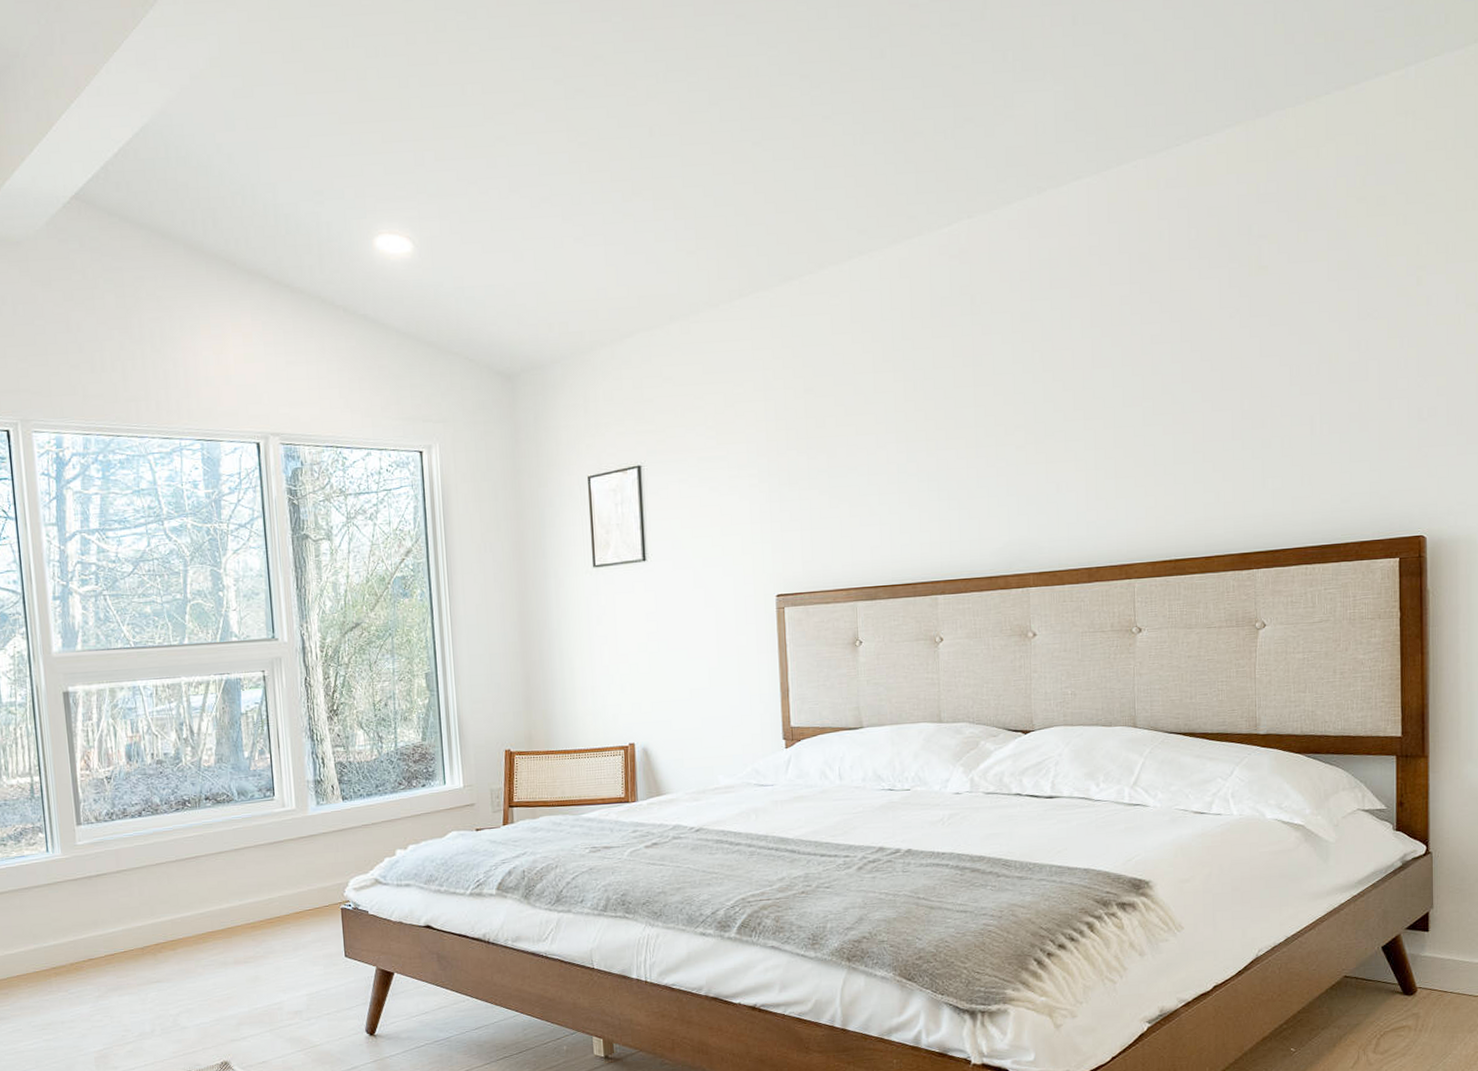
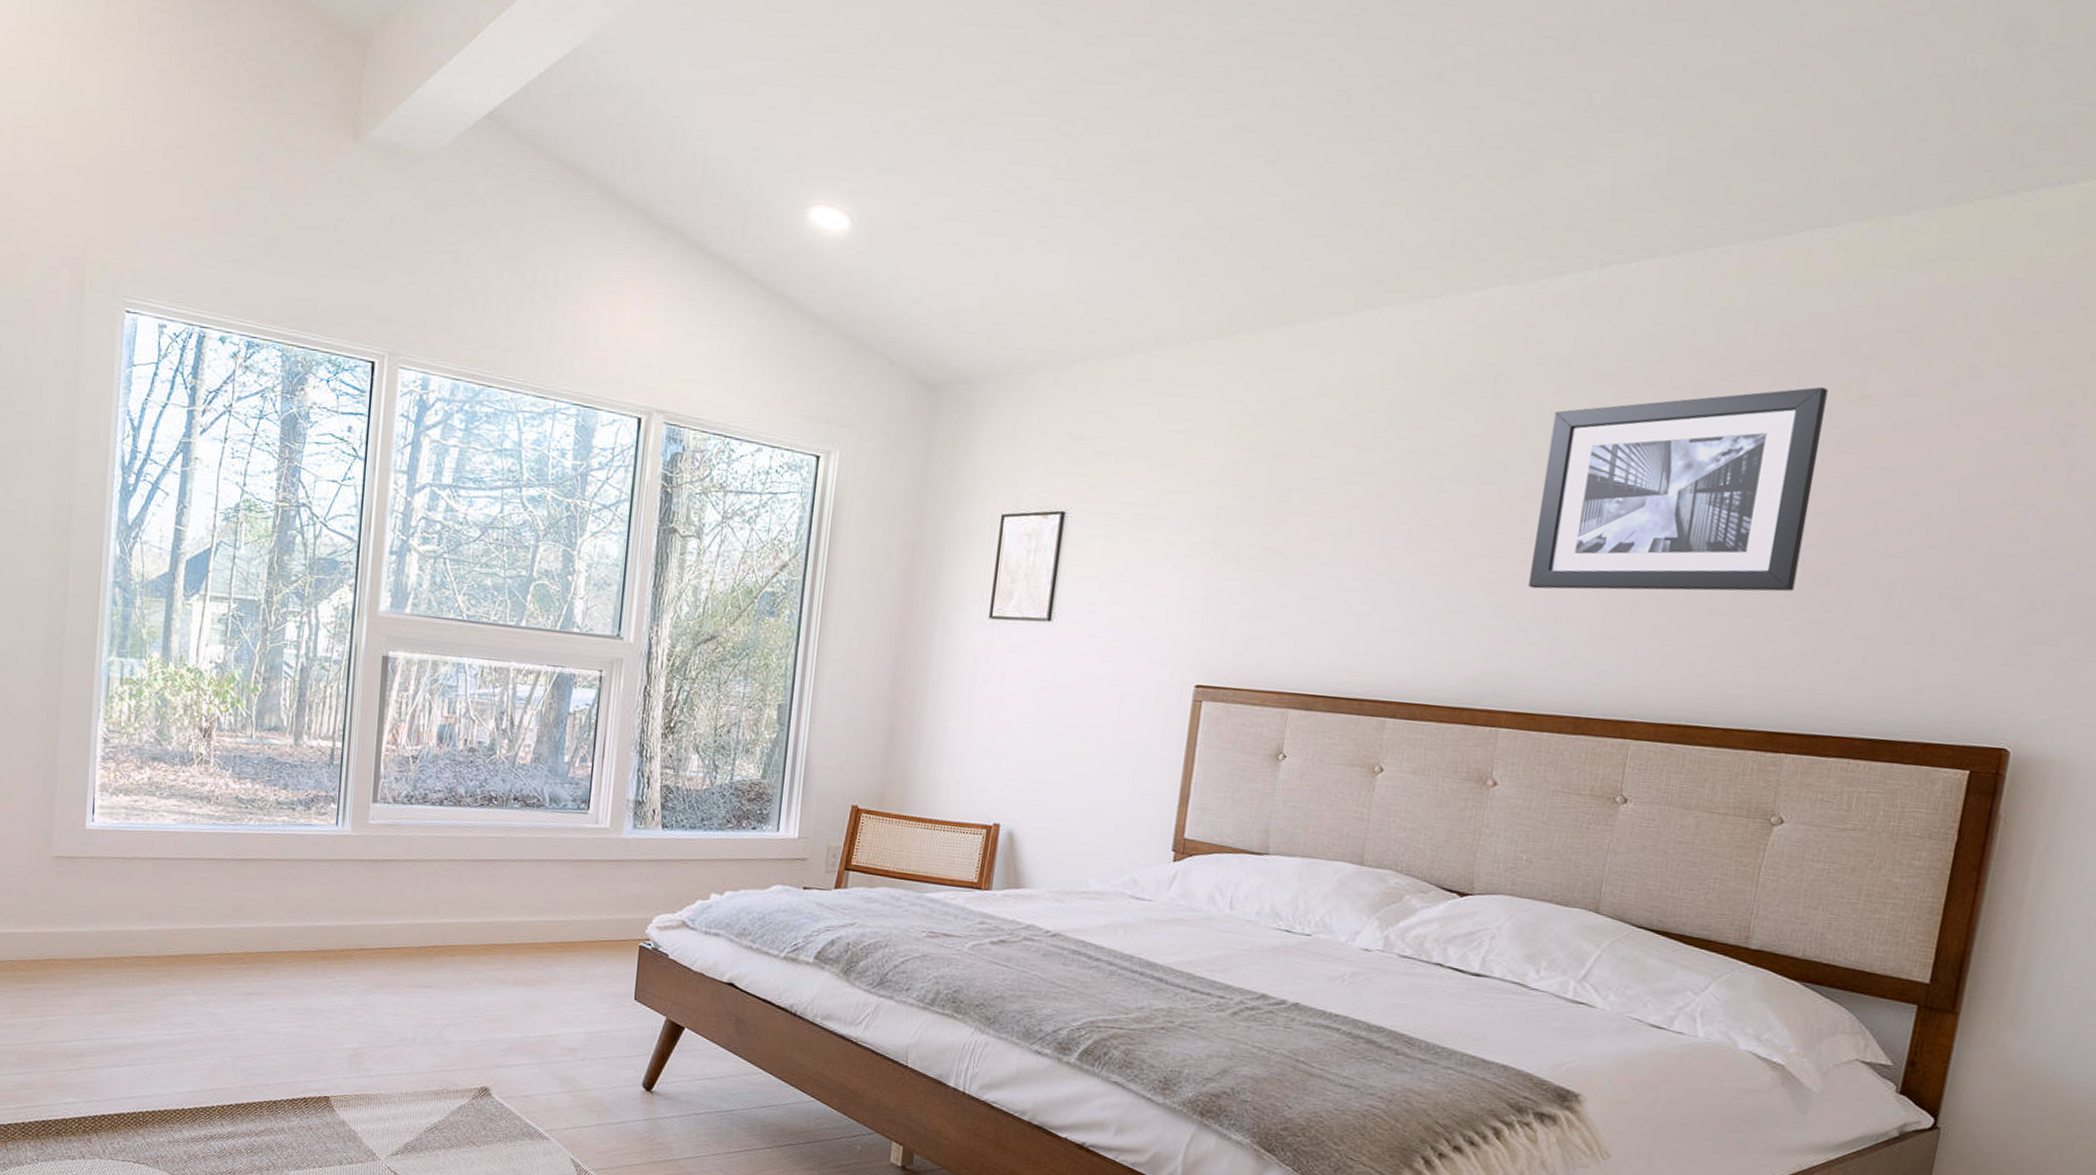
wall art: none [1025,265,1238,467] -> present [1529,386,1828,592]

